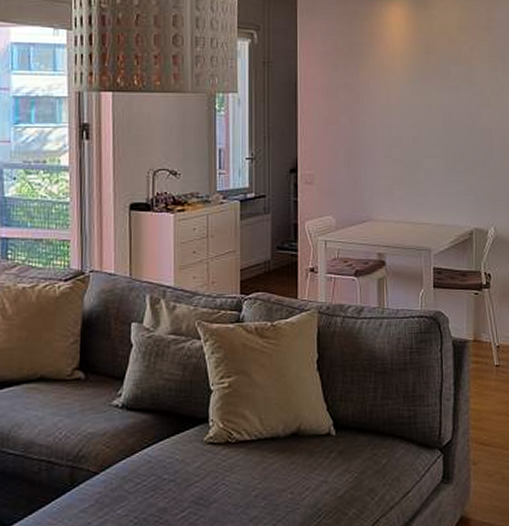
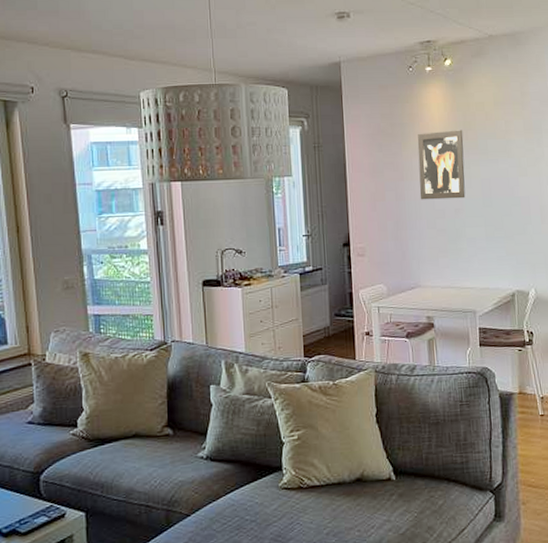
wall art: none [375,53,425,127] -> present [417,130,466,200]

